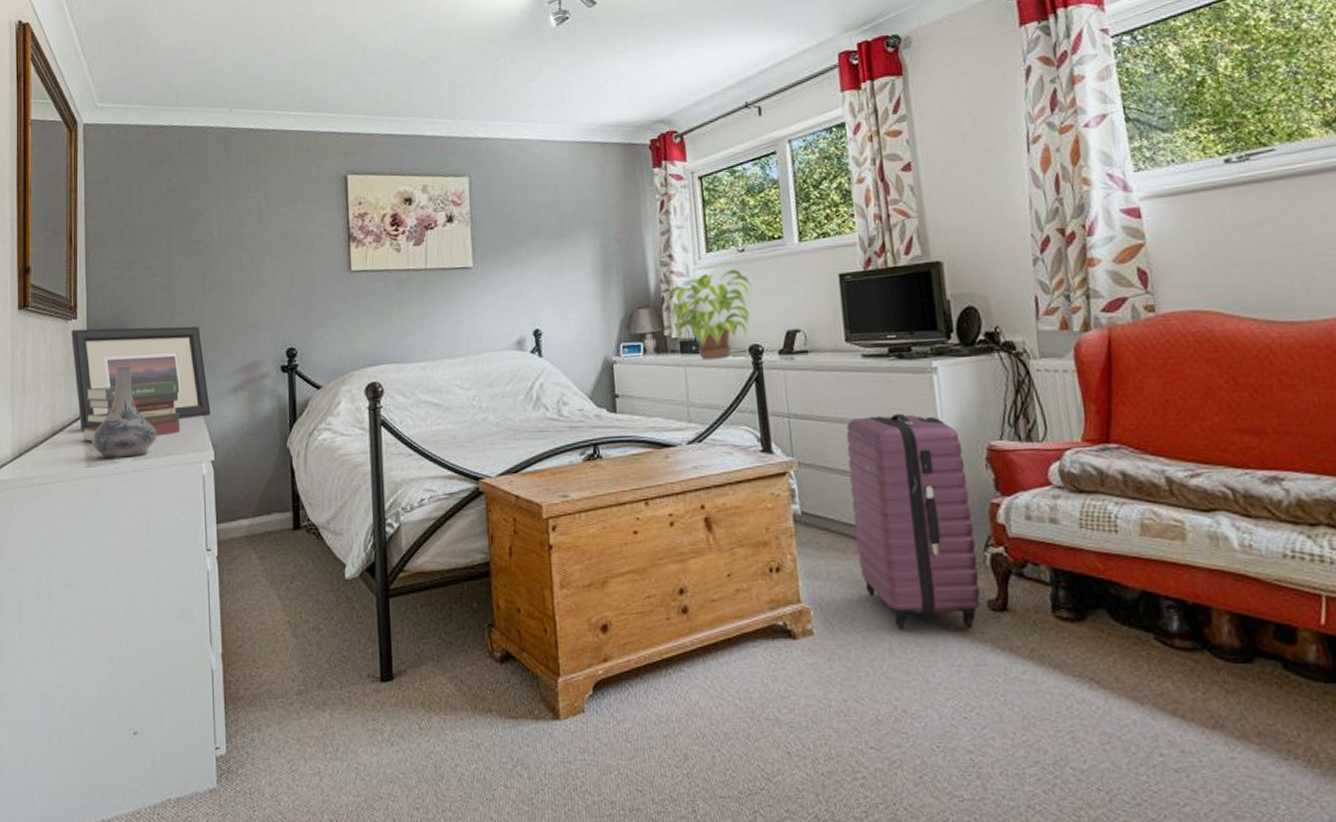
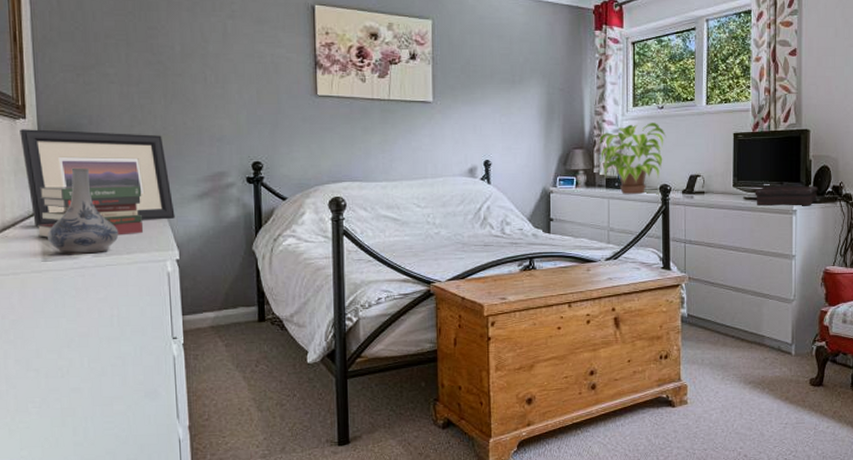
suitcase: present [846,413,981,631] -> none [724,243,807,400]
decorative box: none [876,334,965,365] -> present [755,186,818,207]

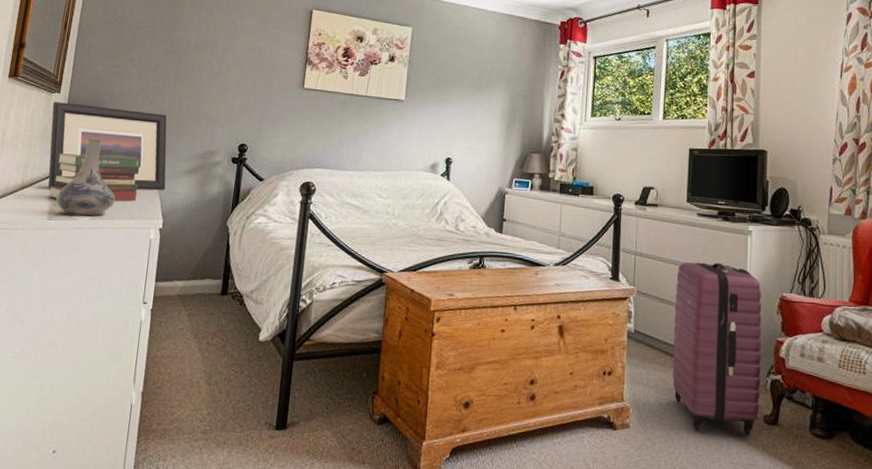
plant: present [599,123,666,195] -> none [556,133,622,202]
suitcase: none [724,243,807,400] -> present [672,262,762,437]
decorative box: present [755,186,818,207] -> none [709,204,775,228]

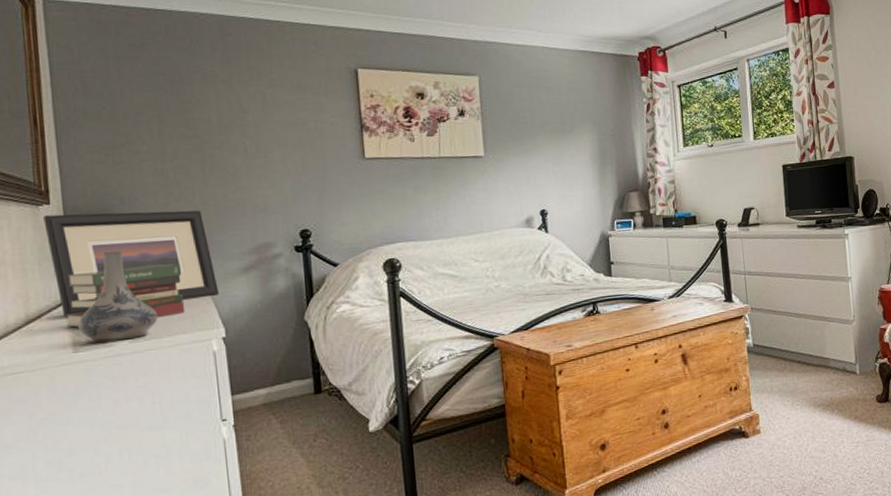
suitcase: present [672,262,762,437] -> none [785,268,872,423]

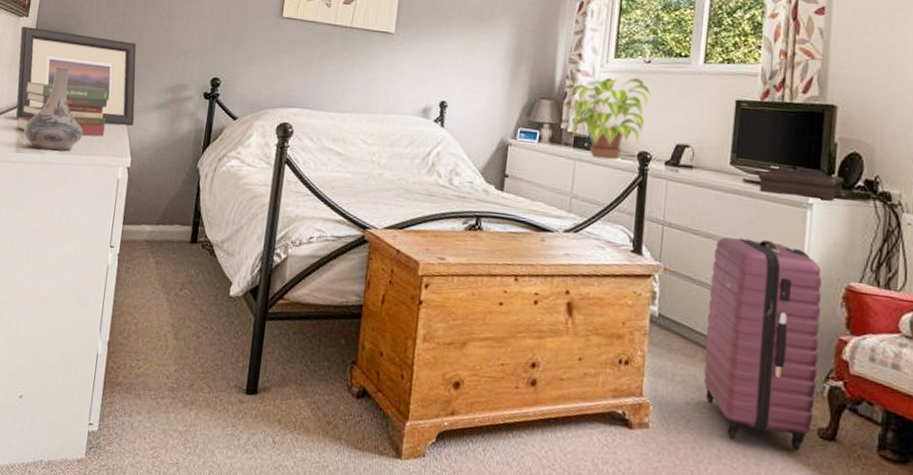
plant: none [653,160,718,233] -> present [571,77,652,160]
suitcase: none [785,268,872,423] -> present [703,237,822,452]
decorative box: none [807,209,867,233] -> present [758,169,844,201]

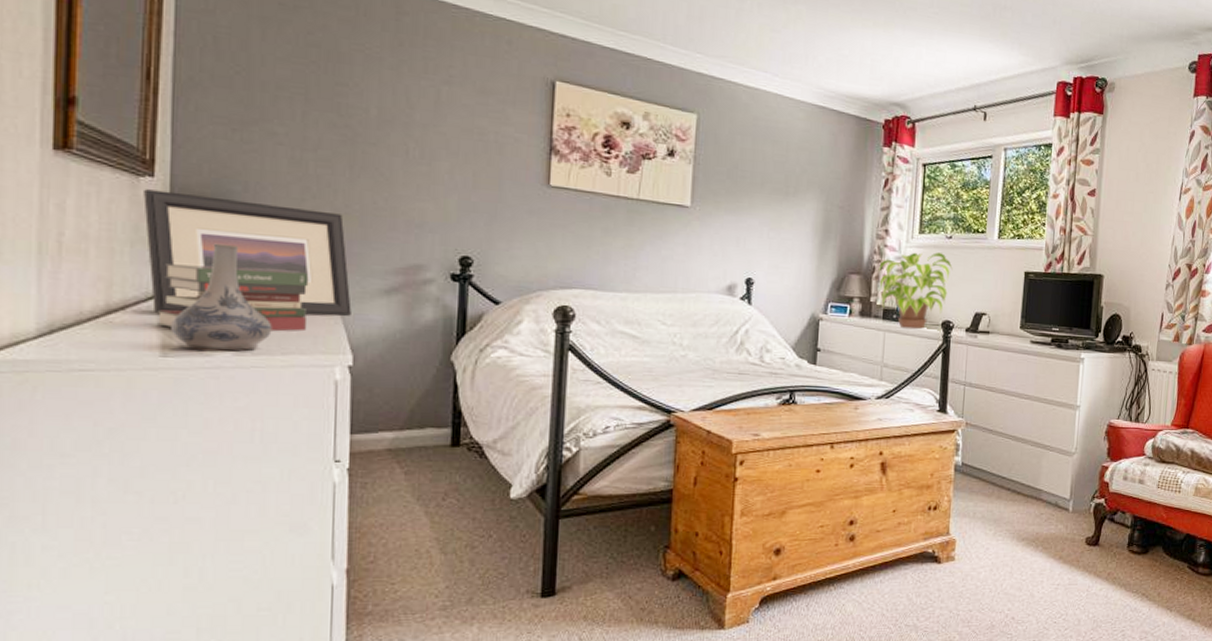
suitcase: present [703,237,822,452] -> none [999,391,1090,559]
decorative box: present [758,169,844,201] -> none [1042,331,1108,355]

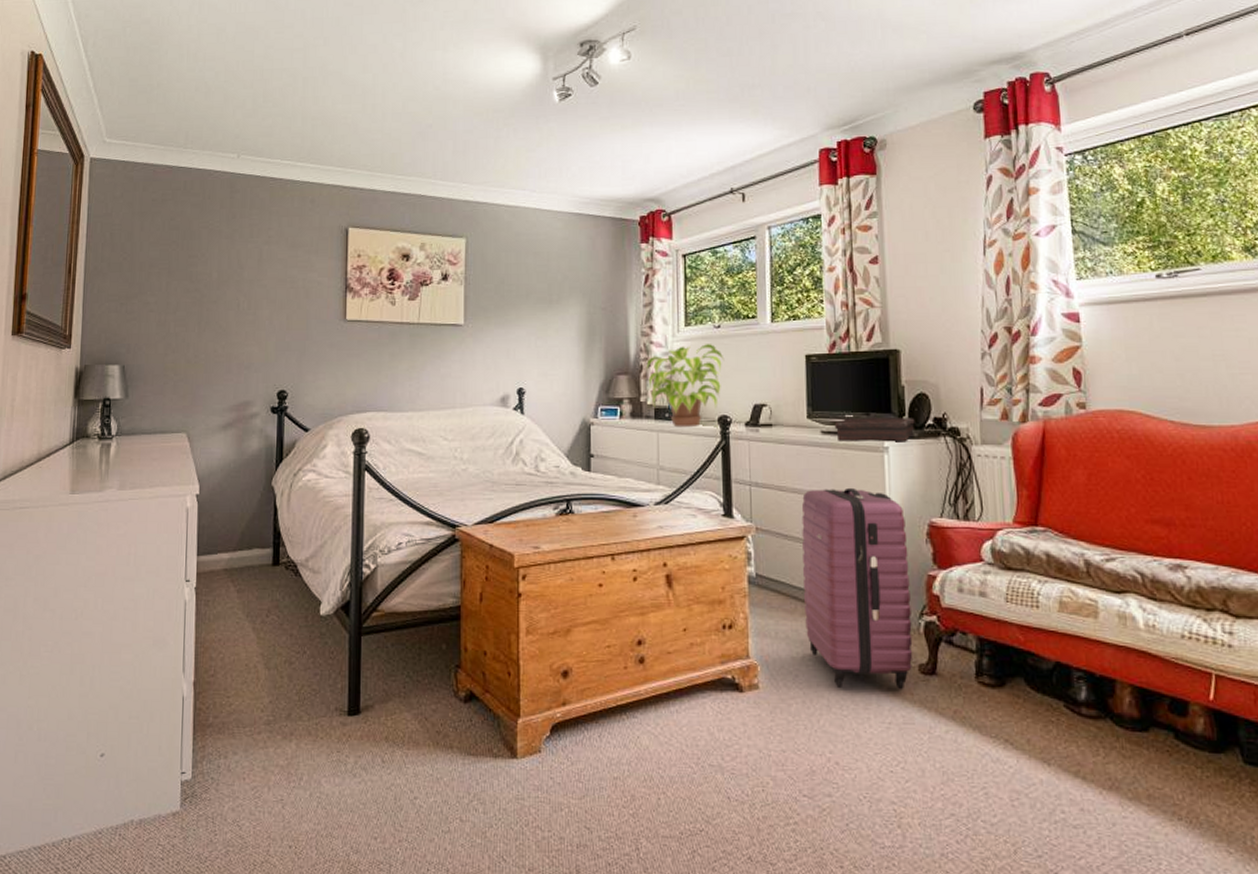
picture frame: present [143,189,352,317] -> none [64,358,199,457]
books: present [158,263,309,332] -> none [69,415,170,469]
decorative vase: present [171,243,272,351] -> none [78,397,144,487]
suitcase: none [999,391,1090,559] -> present [801,487,913,690]
decorative box: none [1042,331,1108,355] -> present [834,418,915,442]

